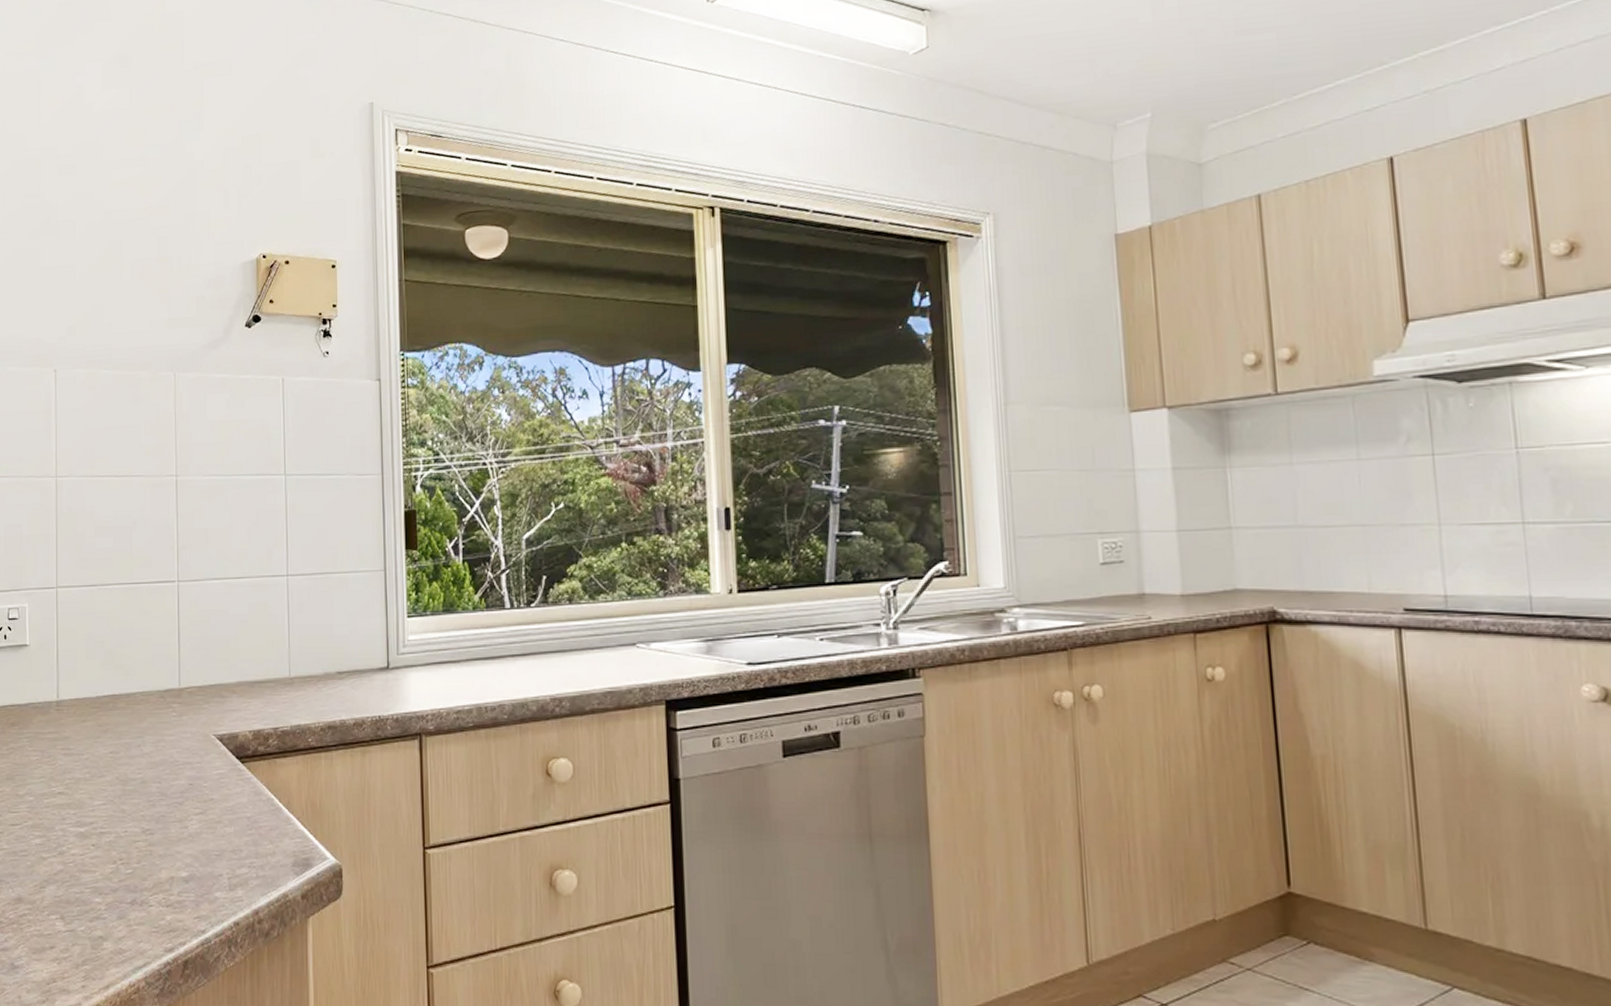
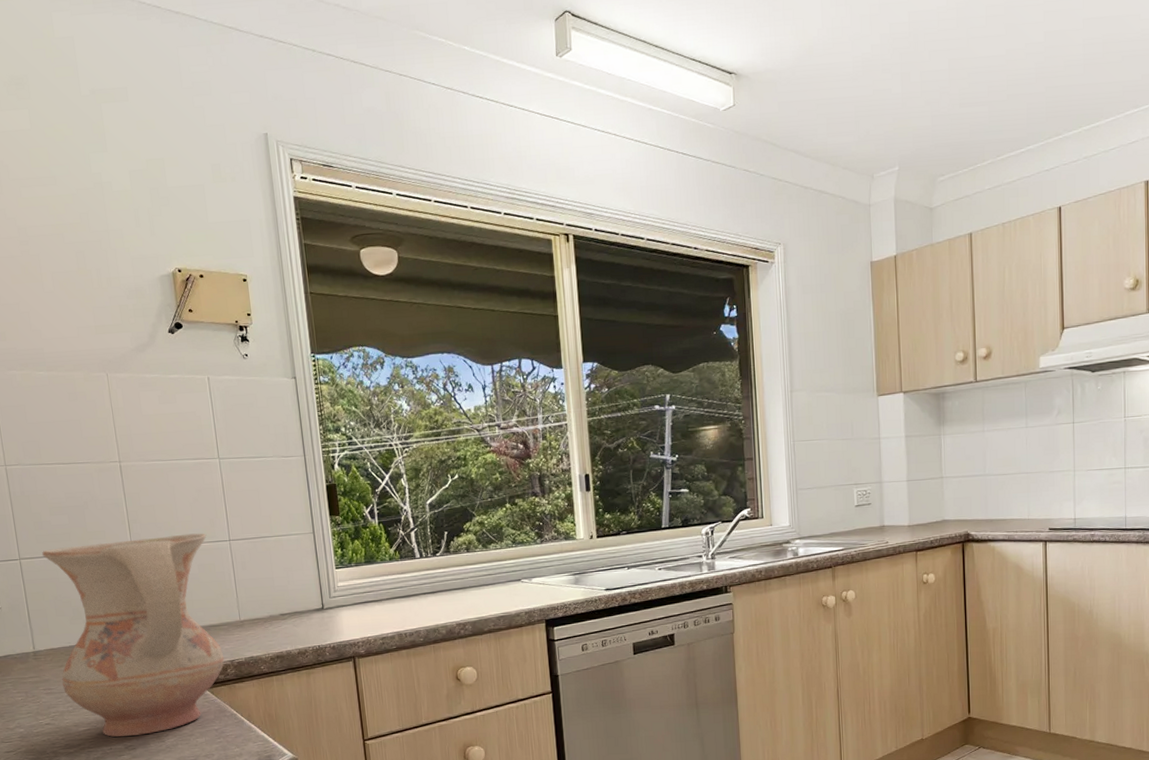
ceramic jug: none [81,565,267,818] -> present [42,533,225,737]

